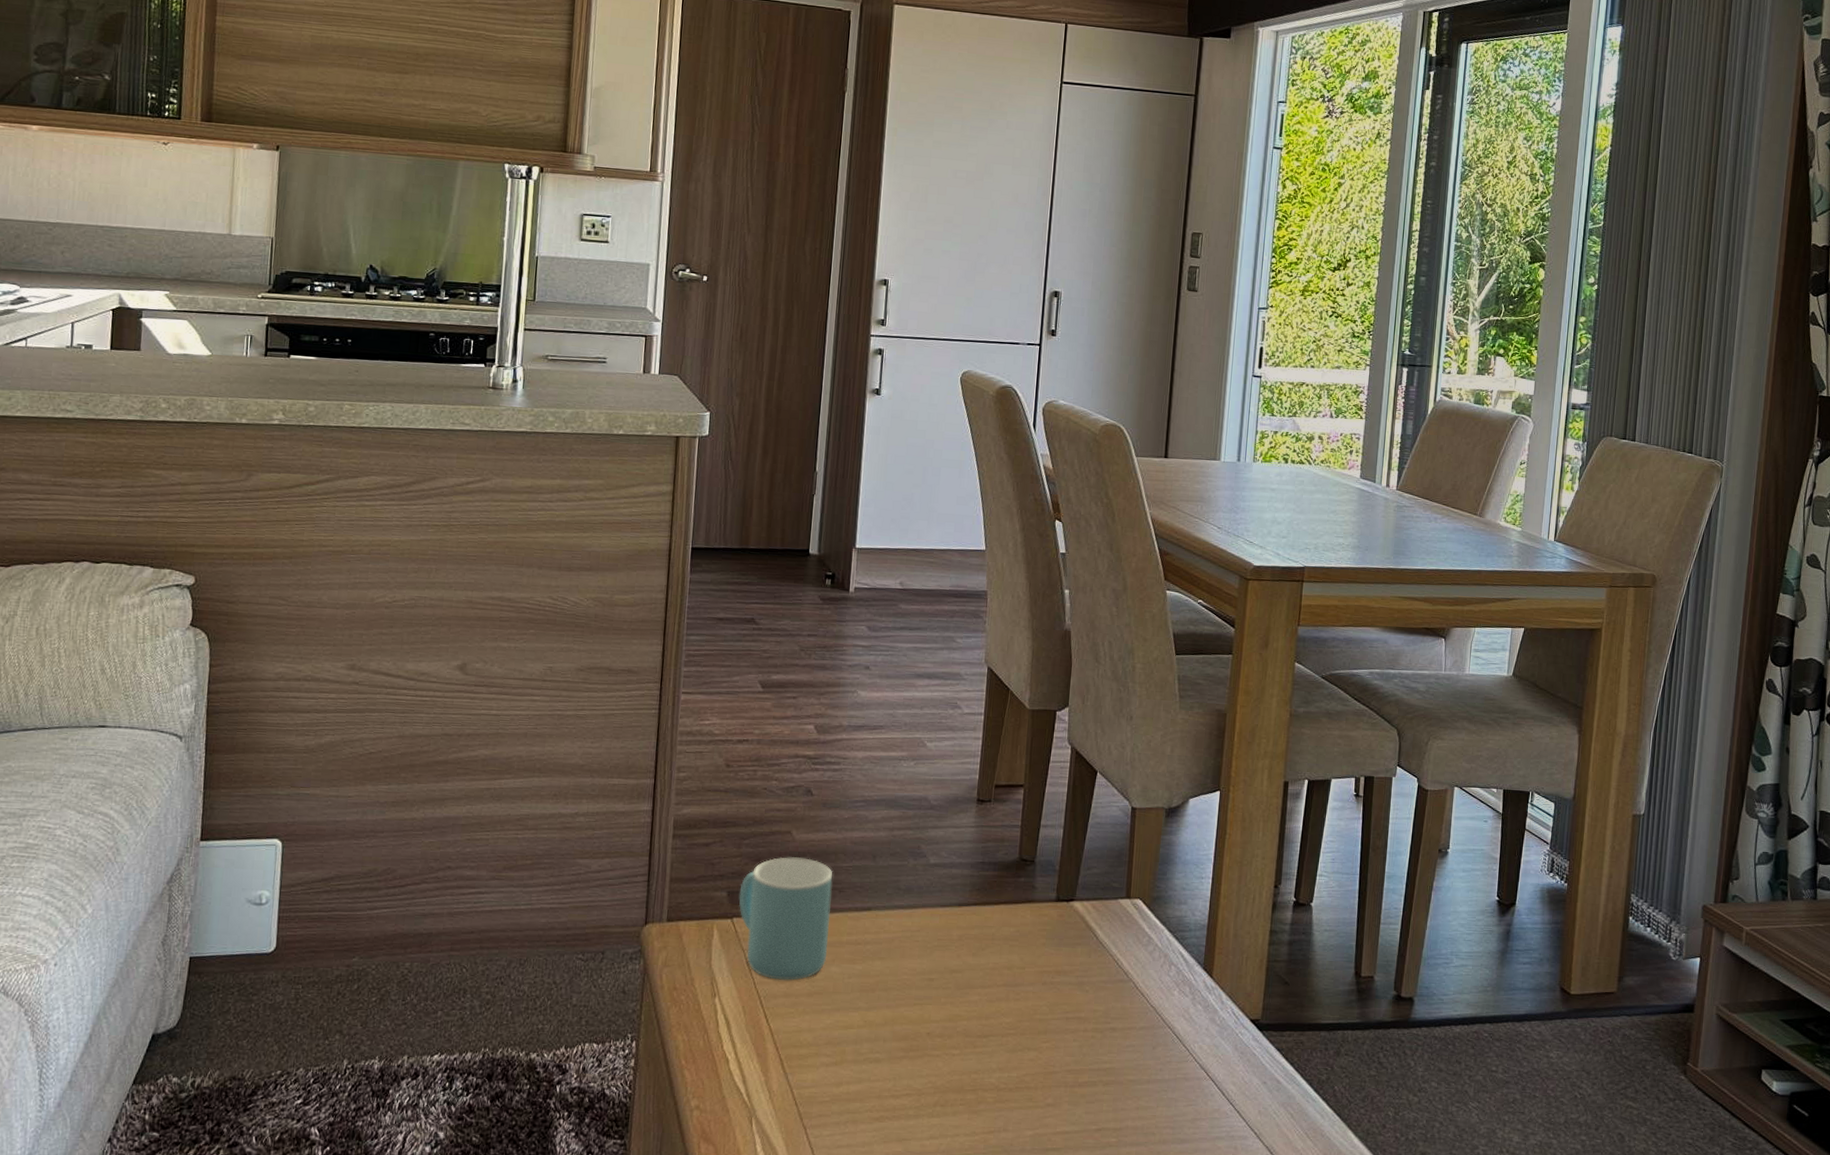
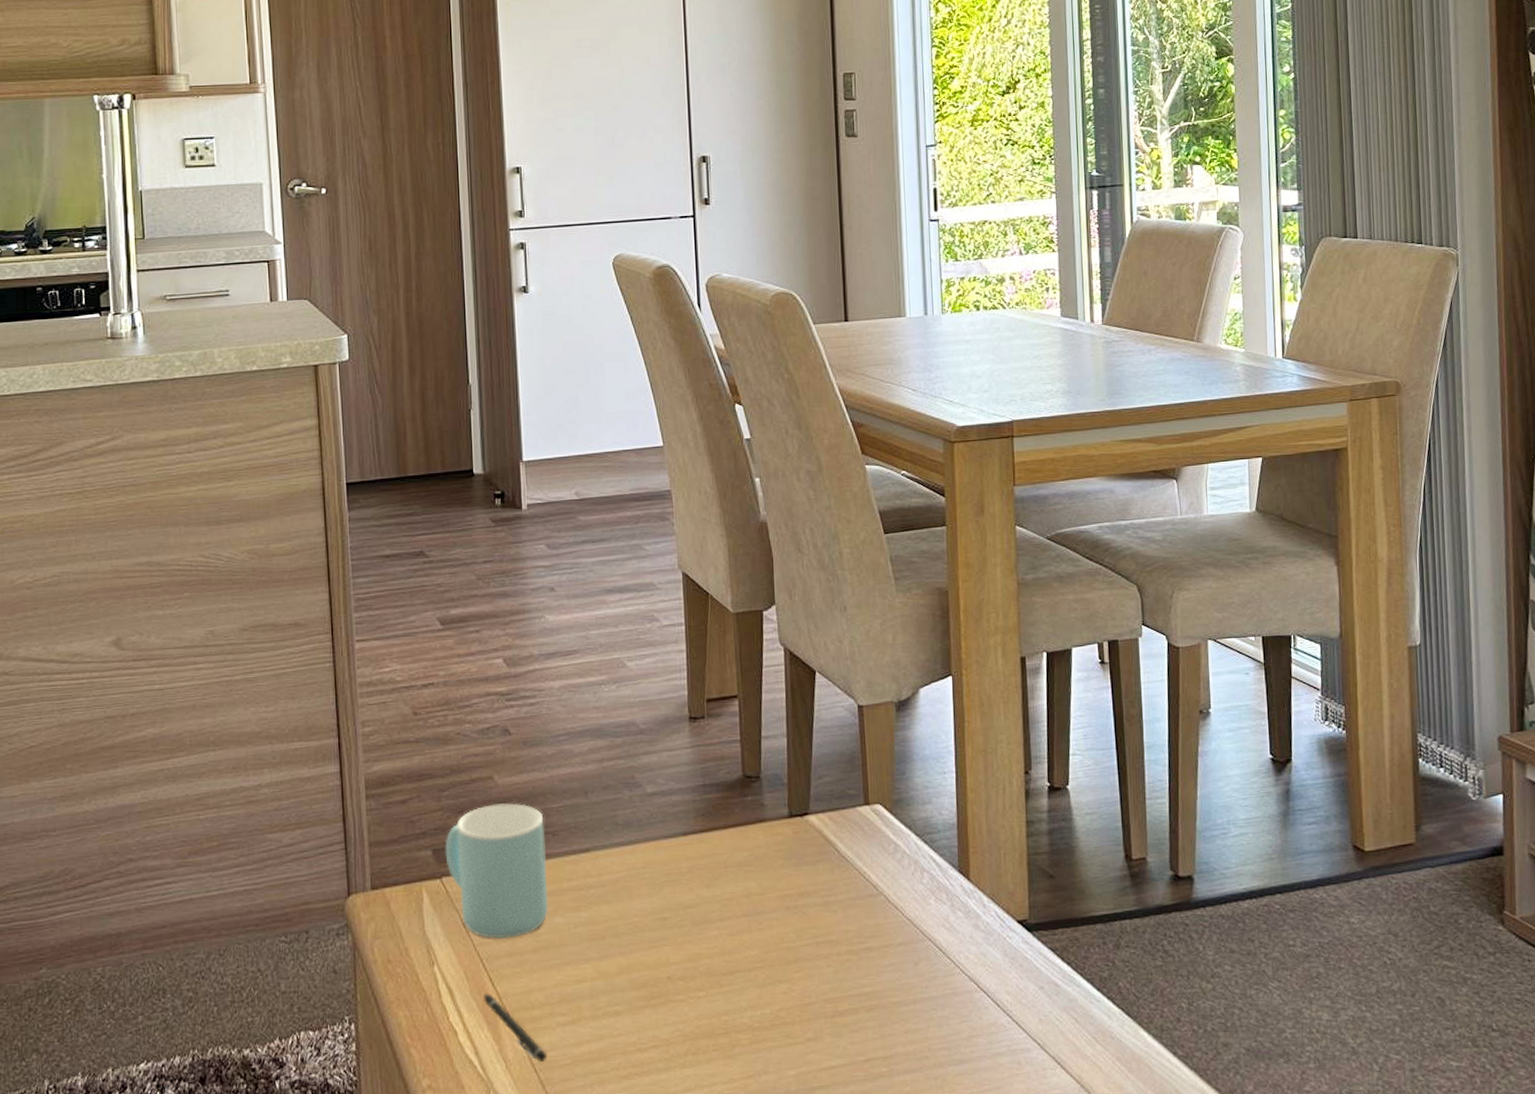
pen: none [757,1028,808,1096] -> present [484,993,546,1062]

